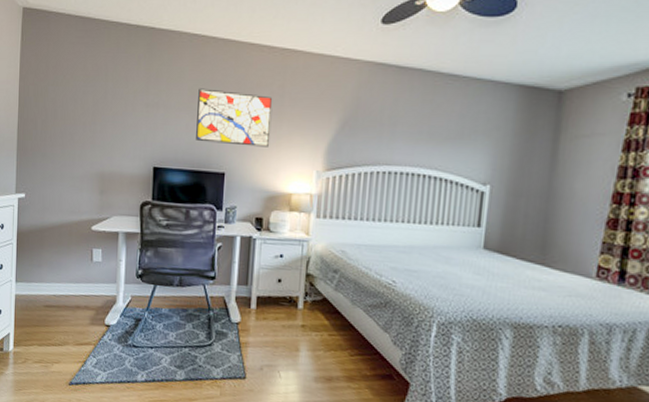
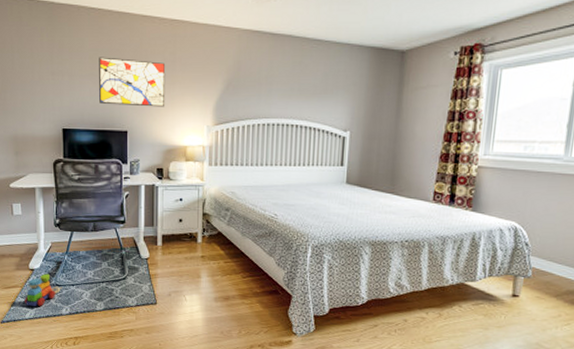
toy train: none [97,331,140,369] -> present [24,274,62,307]

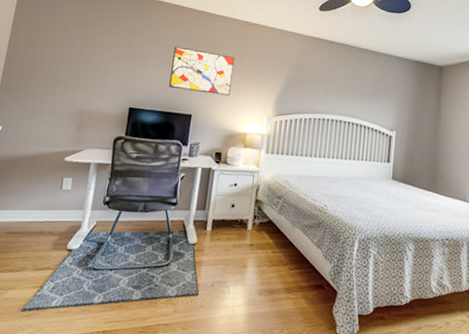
toy train: present [24,274,62,307] -> none [54,255,99,293]

